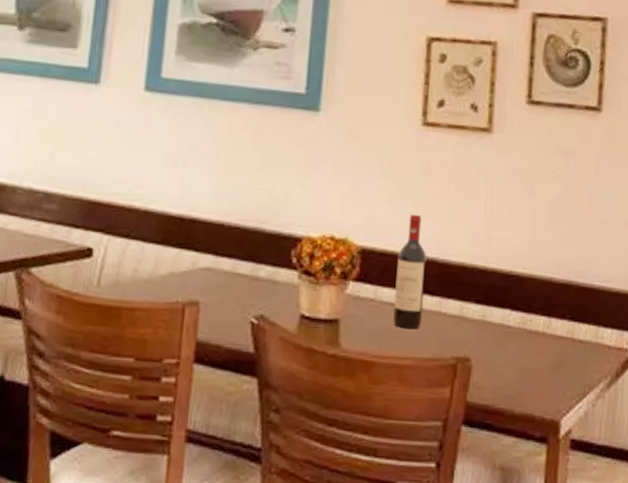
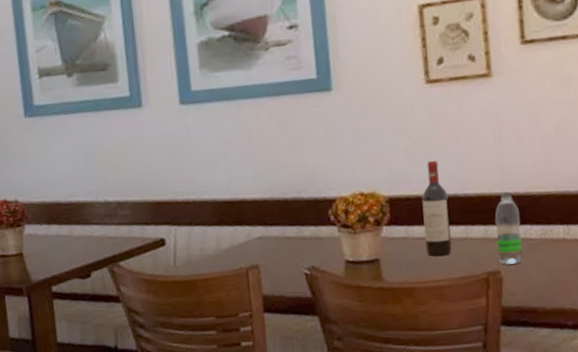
bottle: none [470,266,501,353] -> present [494,191,523,265]

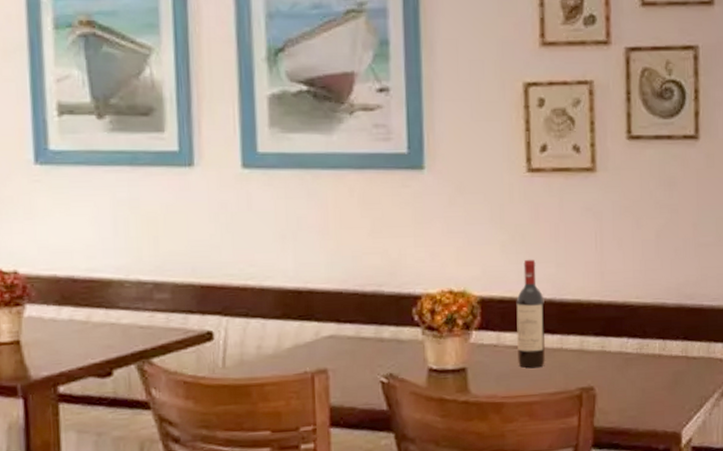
bottle: present [494,191,523,265] -> none [591,299,618,380]

